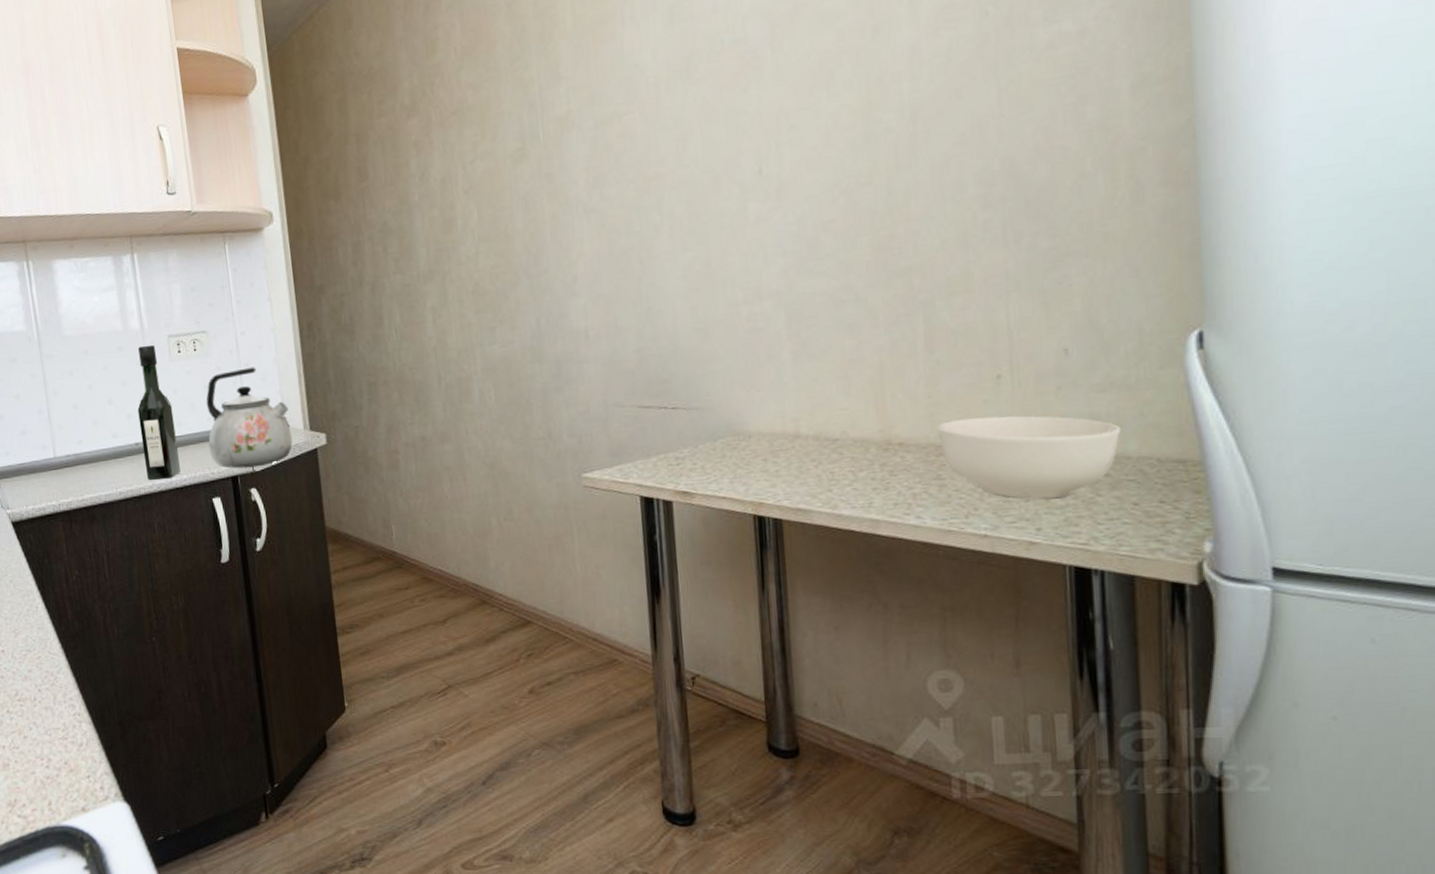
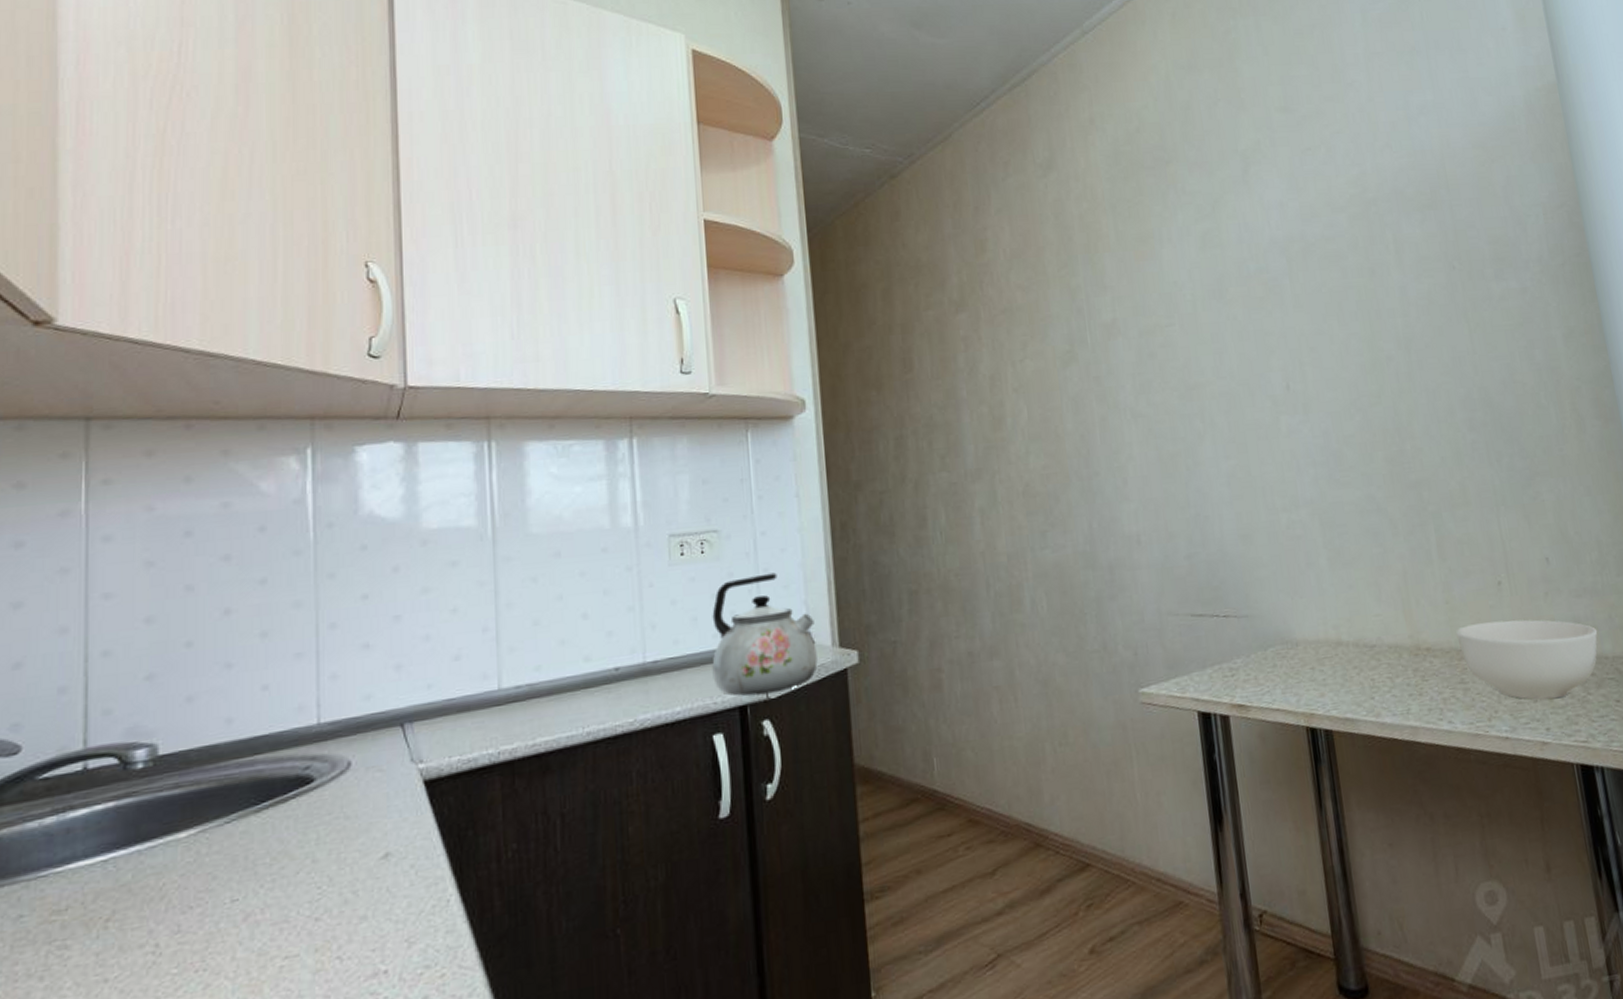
bottle: present [137,345,181,481] -> none [621,546,673,716]

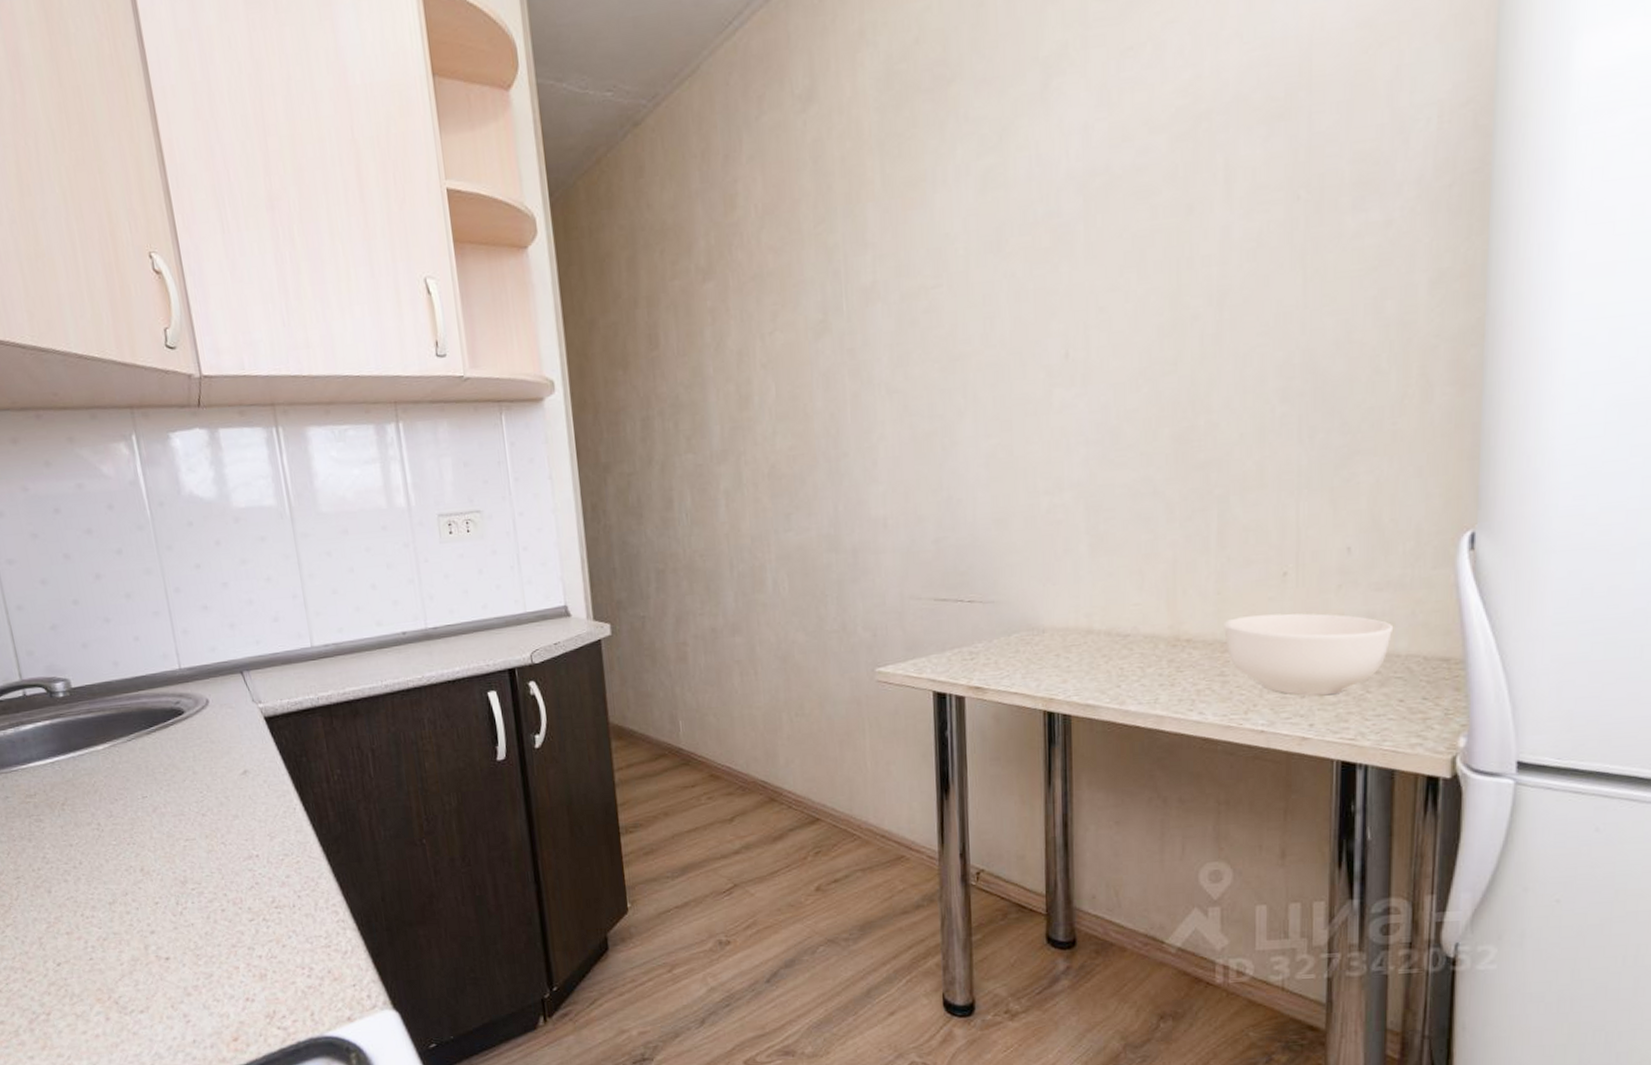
kettle: present [712,572,818,697] -> none [480,551,575,661]

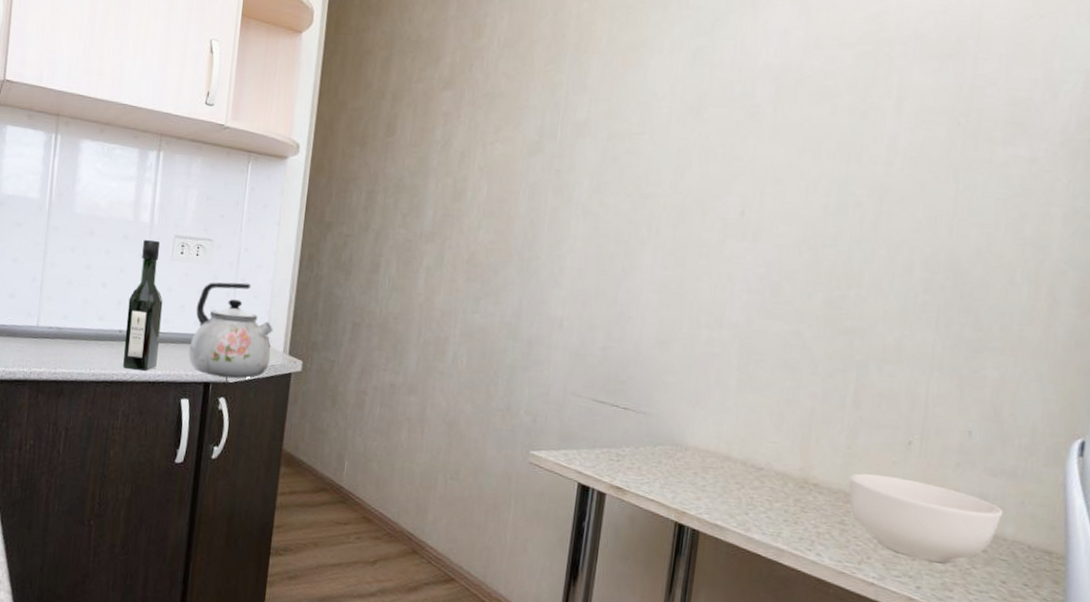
bottle: none [404,525,453,673] -> present [123,239,163,372]
kettle: none [480,551,575,661] -> present [188,282,273,379]

